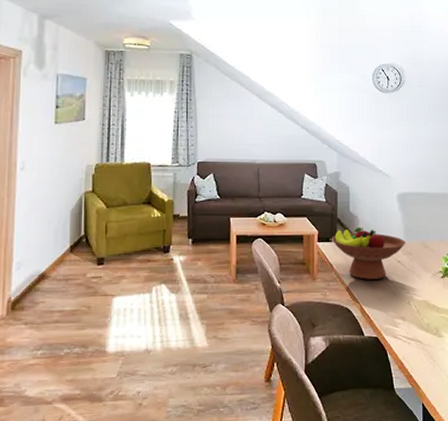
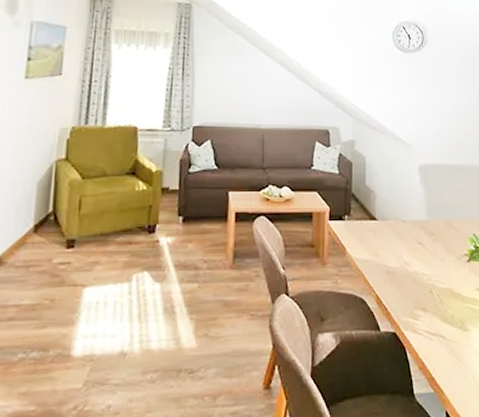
fruit bowl: present [331,227,406,280] -> none [344,203,428,264]

